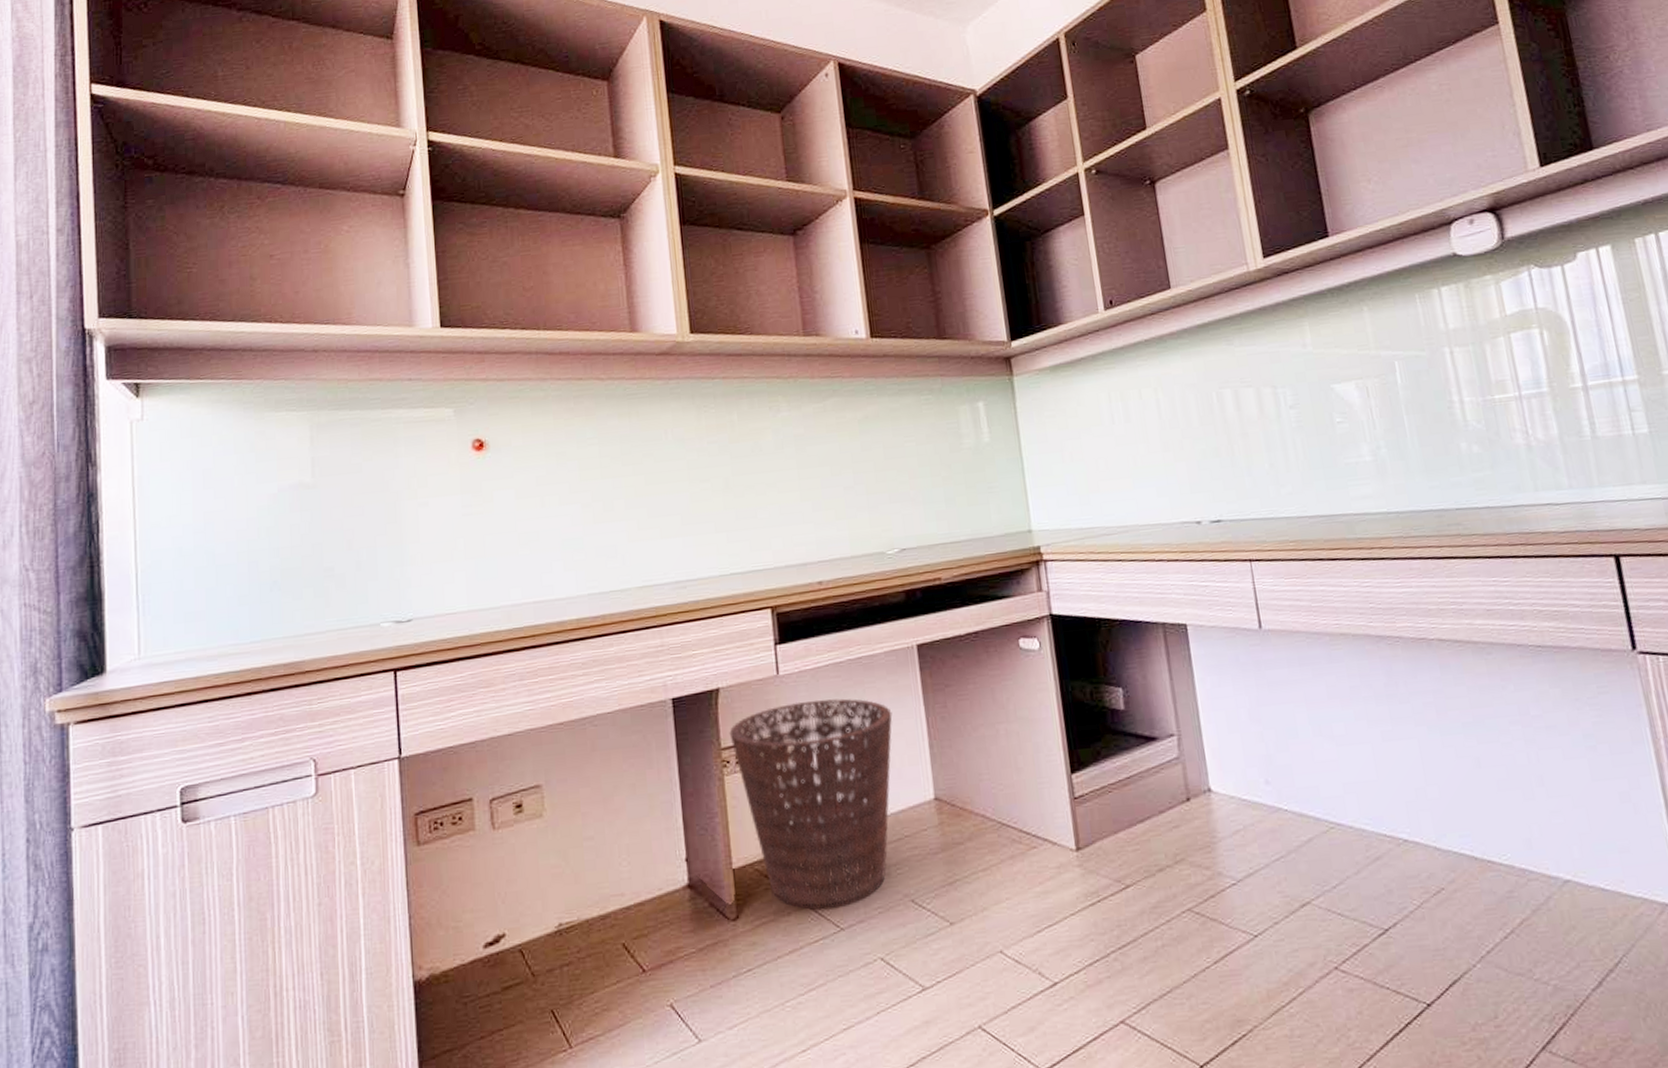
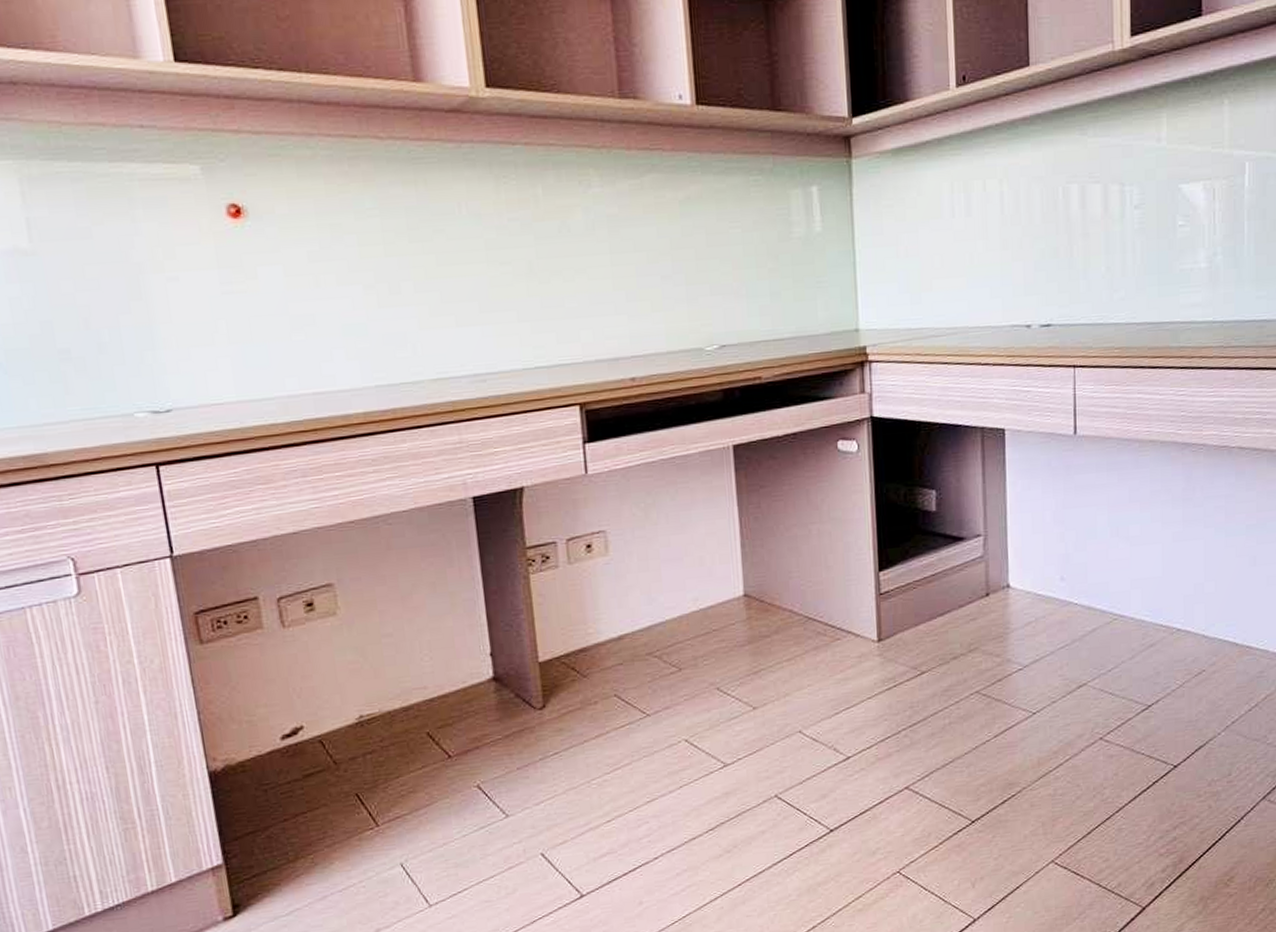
basket: present [729,698,893,910] -> none [534,498,705,698]

